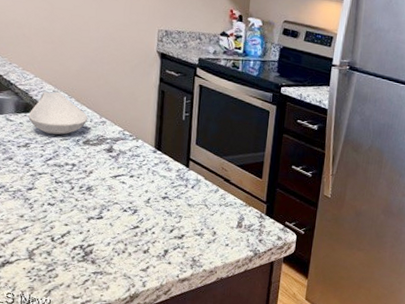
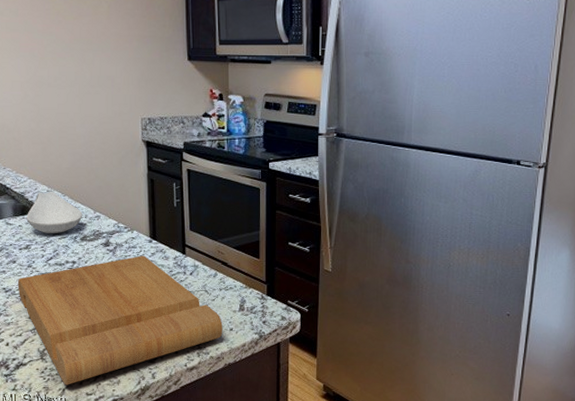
cutting board: none [12,164,219,287] -> present [17,255,223,385]

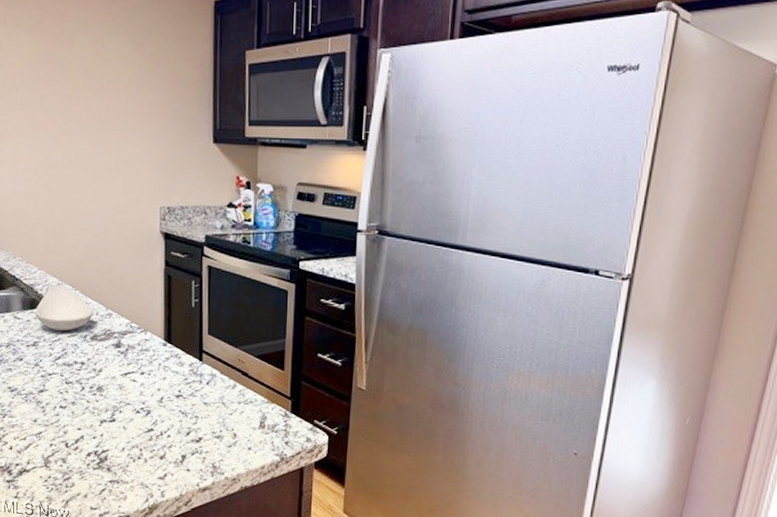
cutting board: present [17,255,223,385] -> none [23,359,240,497]

